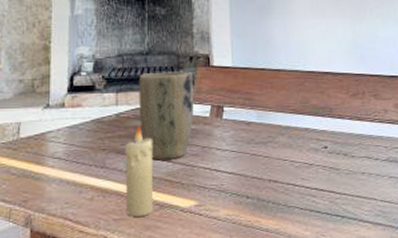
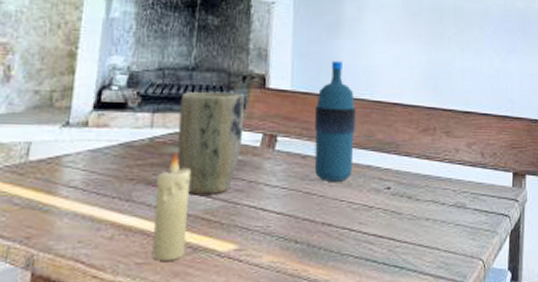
water bottle: none [255,38,292,144] -> present [314,60,356,182]

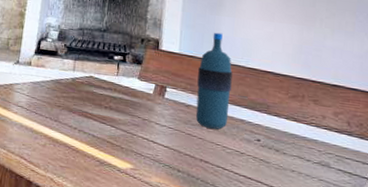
candle: present [152,153,191,261] -> none [71,91,100,169]
plant pot: present [177,91,245,194] -> none [91,47,142,125]

